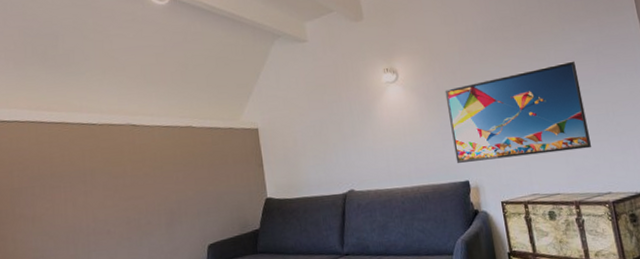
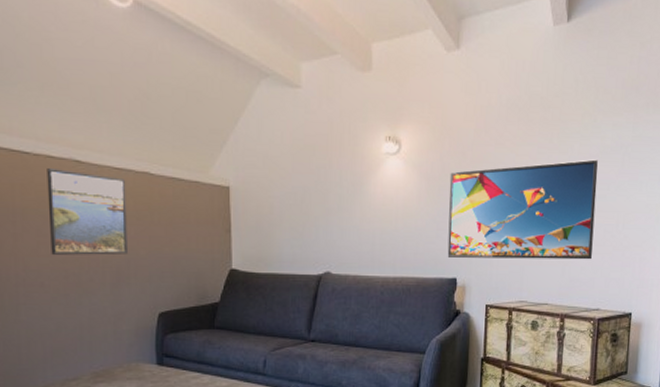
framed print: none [110,133,179,205] -> present [47,168,129,255]

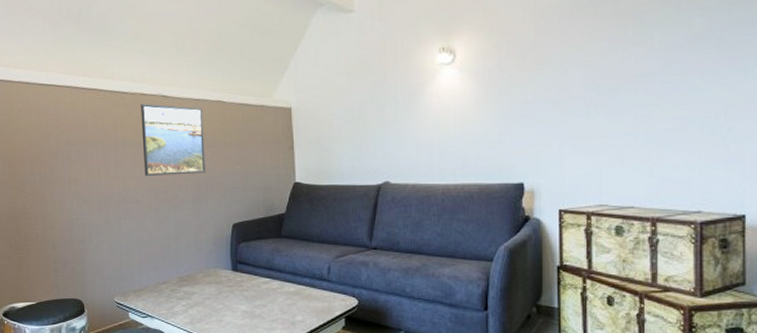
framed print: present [447,159,598,260] -> none [510,48,687,162]

